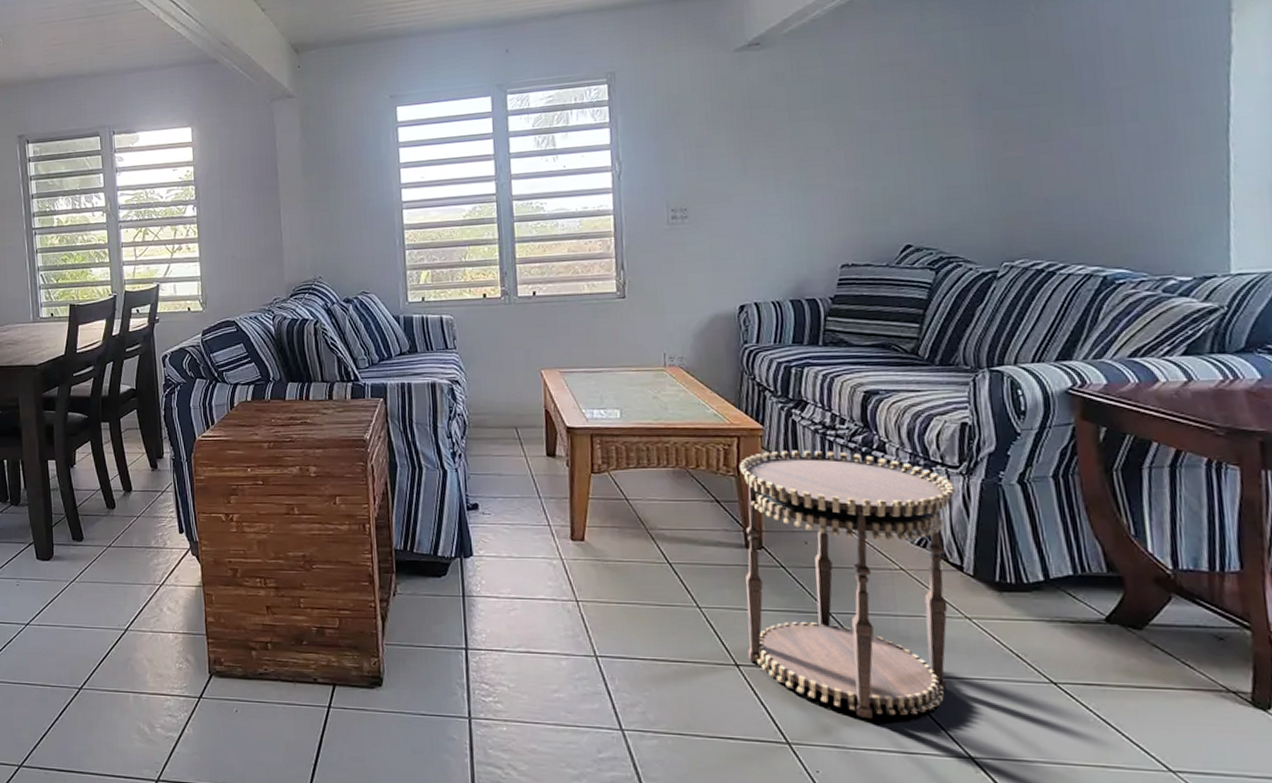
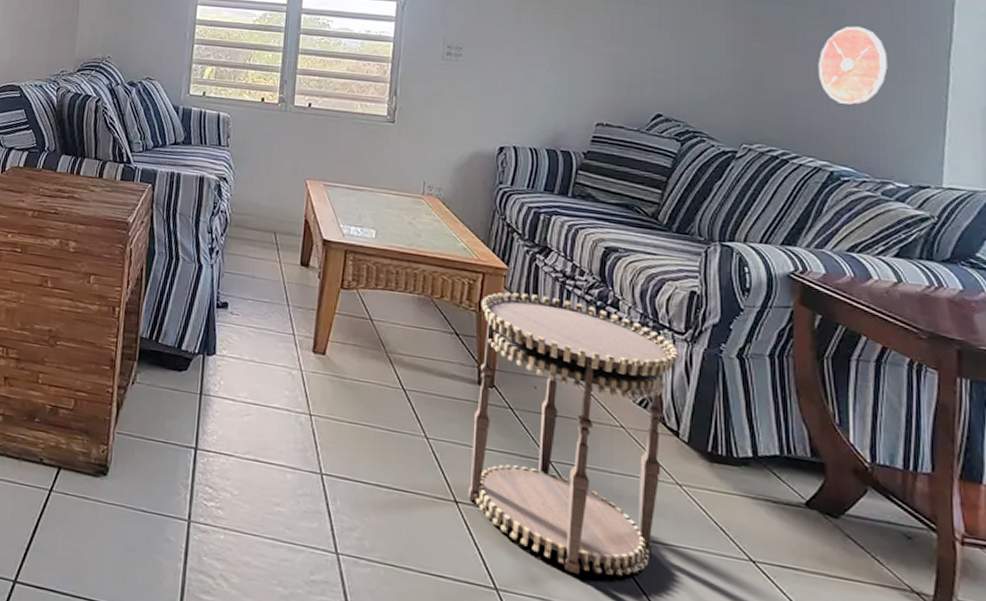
round shield: none [1080,115,1159,203] -> present [819,26,888,106]

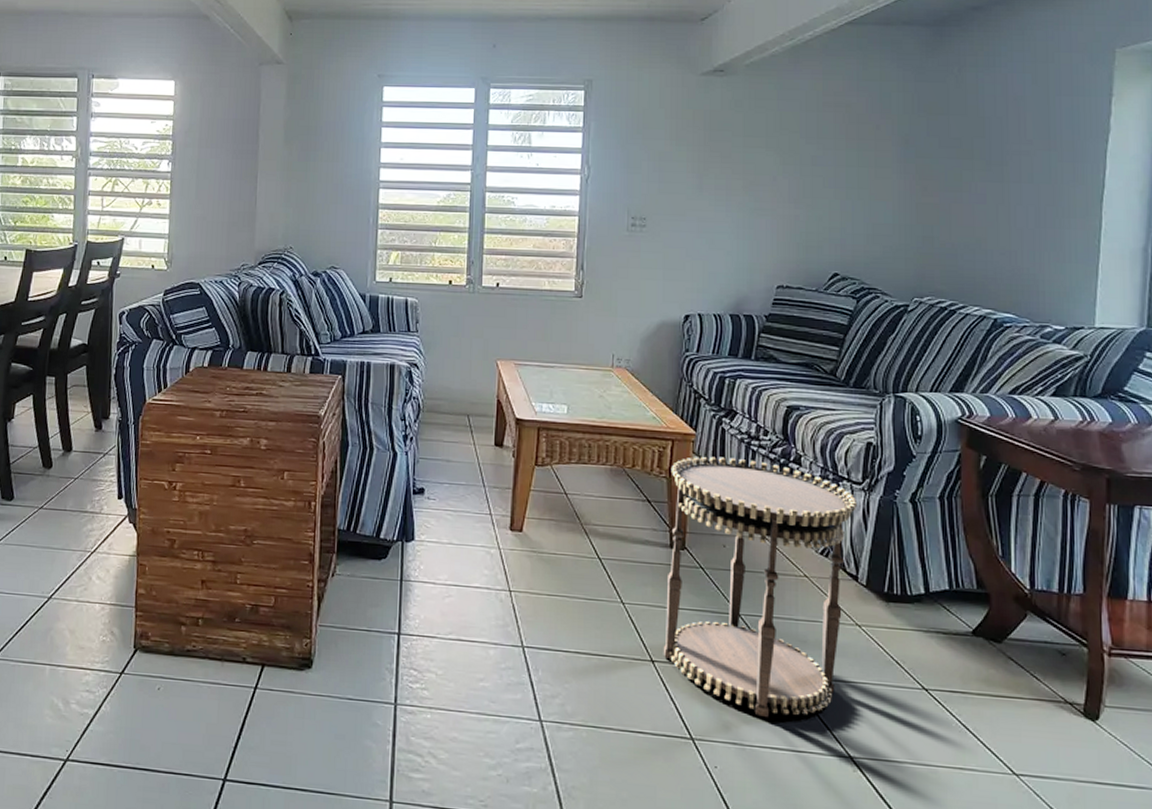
round shield: present [819,26,888,106] -> none [984,176,1046,254]

